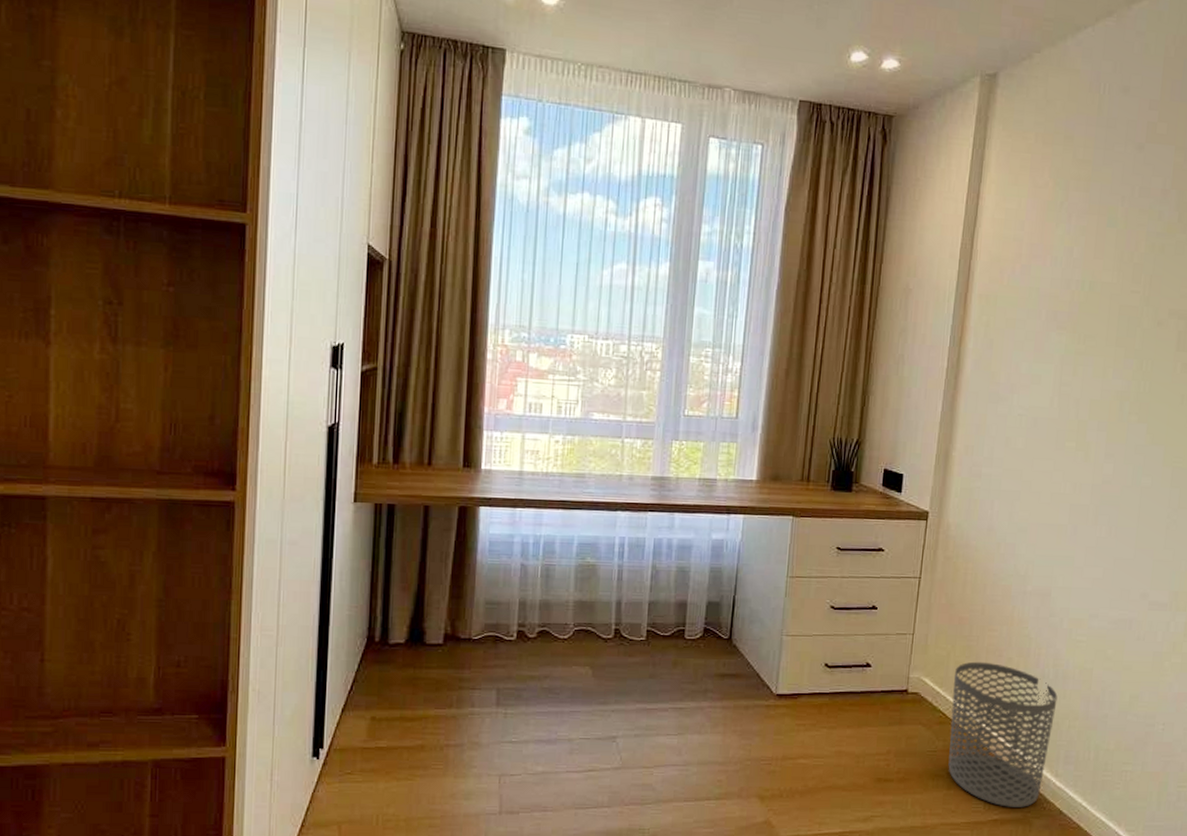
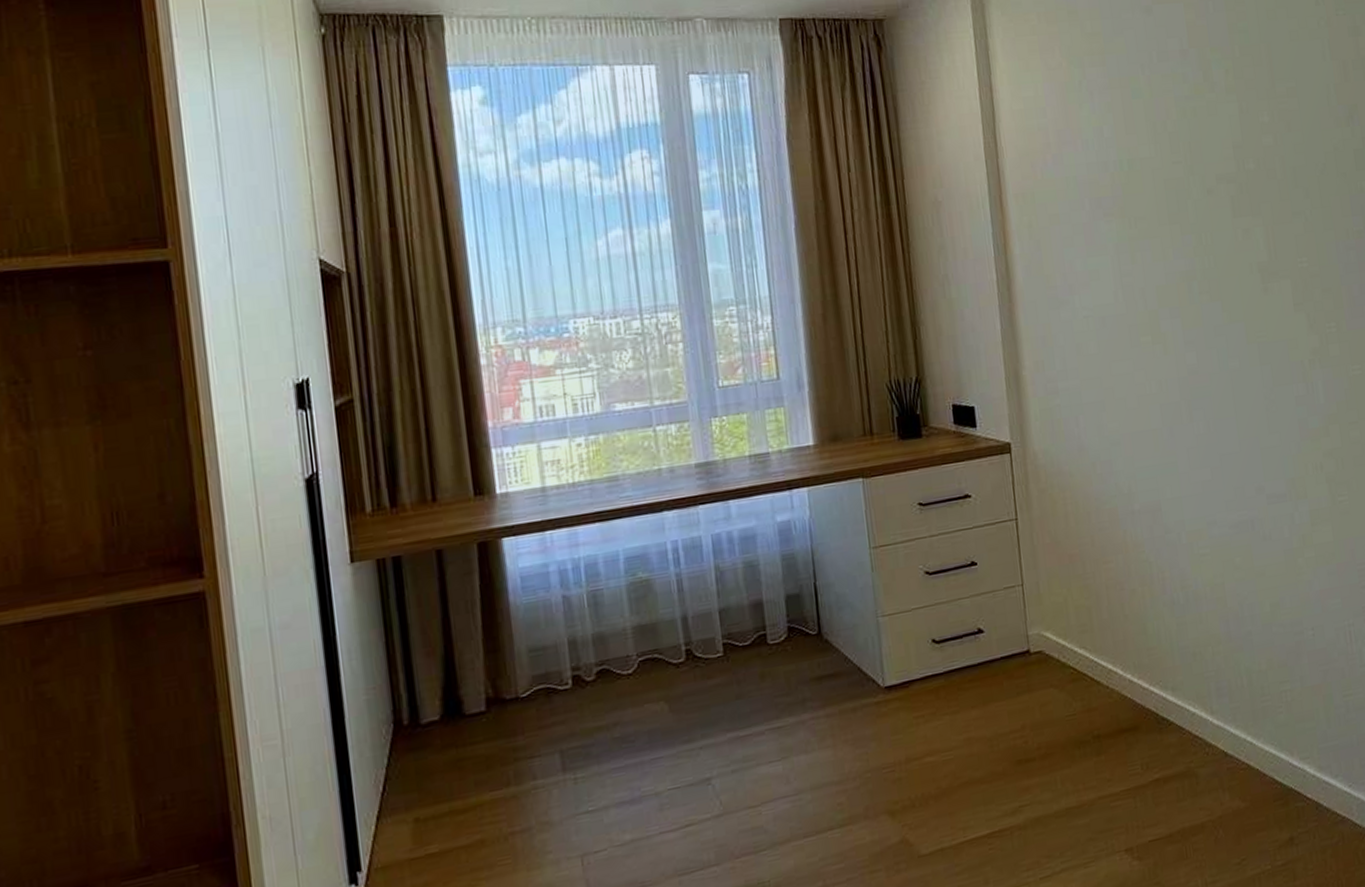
waste bin: present [948,661,1058,807] -> none [1077,599,1199,762]

